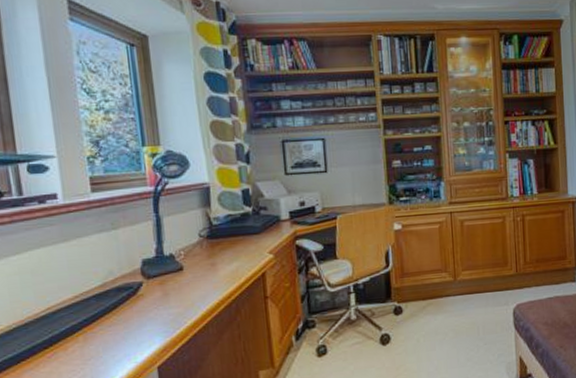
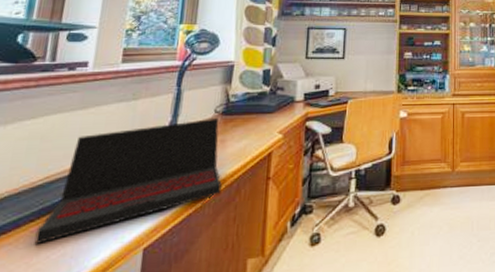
laptop: none [52,241,221,368] -> present [34,117,222,244]

